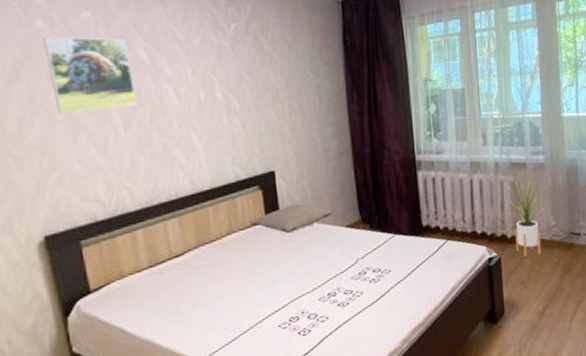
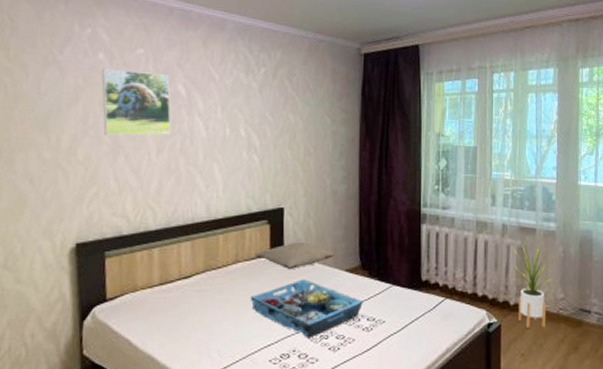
serving tray: none [250,240,367,298] -> present [250,279,363,338]

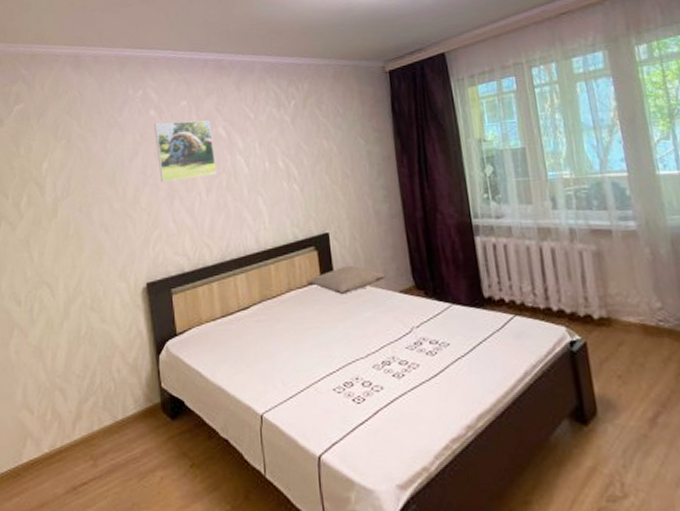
serving tray: present [250,279,363,338] -> none [307,303,423,365]
house plant: present [512,241,557,328] -> none [584,244,645,345]

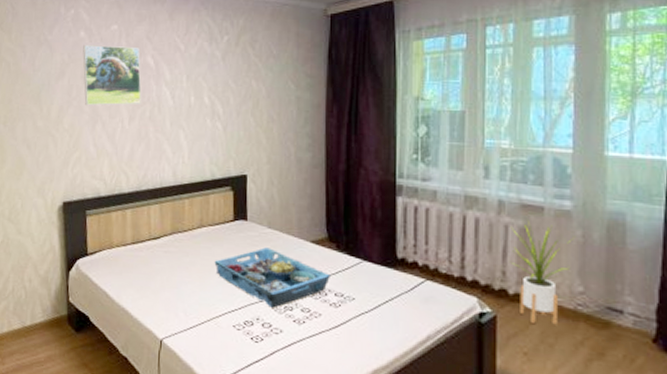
pillow: present [306,266,386,294] -> none [219,210,299,237]
serving tray: none [307,303,423,365] -> present [214,247,330,308]
house plant: none [584,244,645,345] -> present [511,220,574,325]

